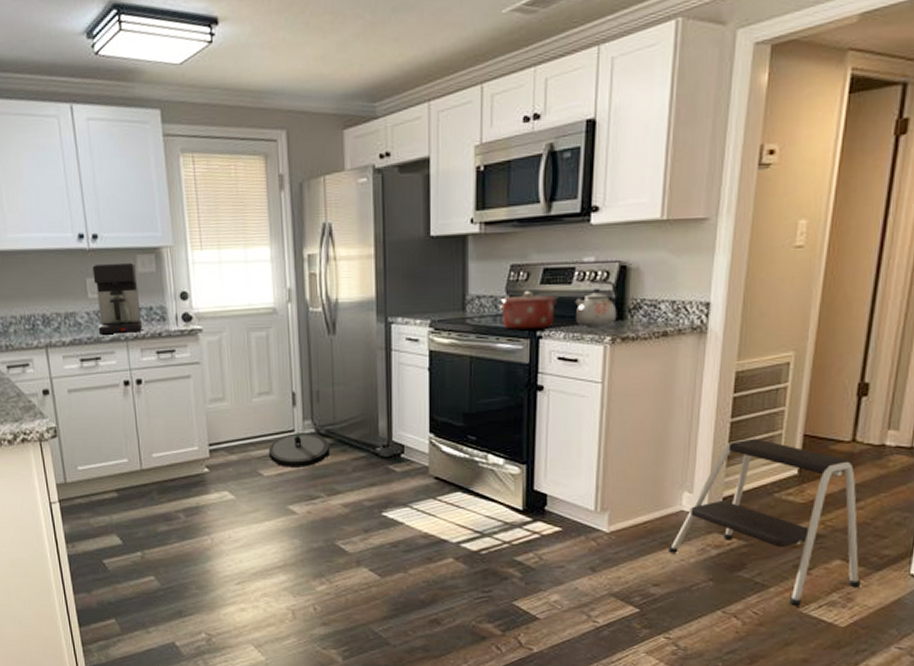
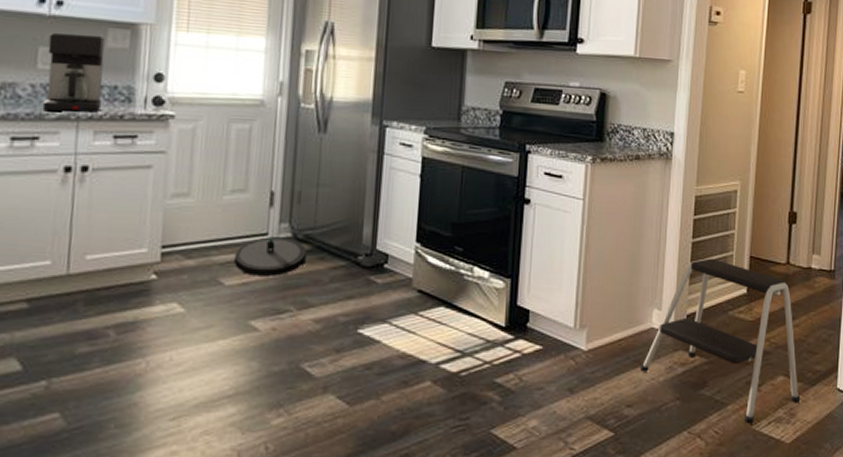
casserole: present [498,290,559,331] -> none [492,107,547,145]
kettle: present [575,279,618,327] -> none [561,103,598,147]

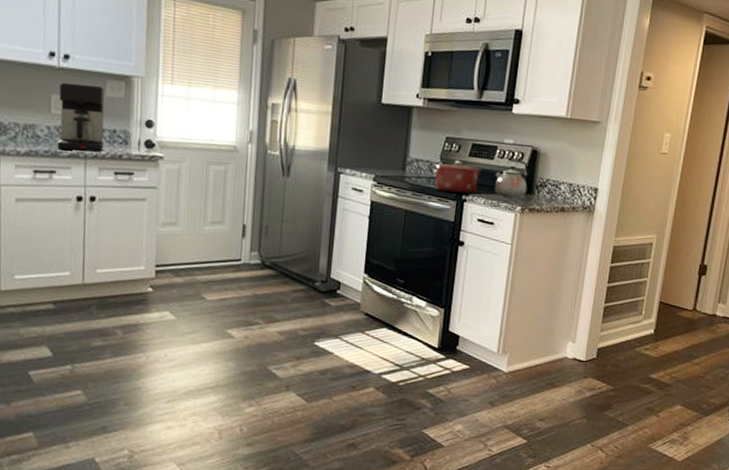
robot vacuum: present [233,237,307,276] -> none [213,262,273,295]
casserole: none [492,107,547,145] -> present [433,160,483,195]
kettle: none [561,103,598,147] -> present [494,158,529,198]
step stool: present [640,258,801,424] -> none [553,301,695,443]

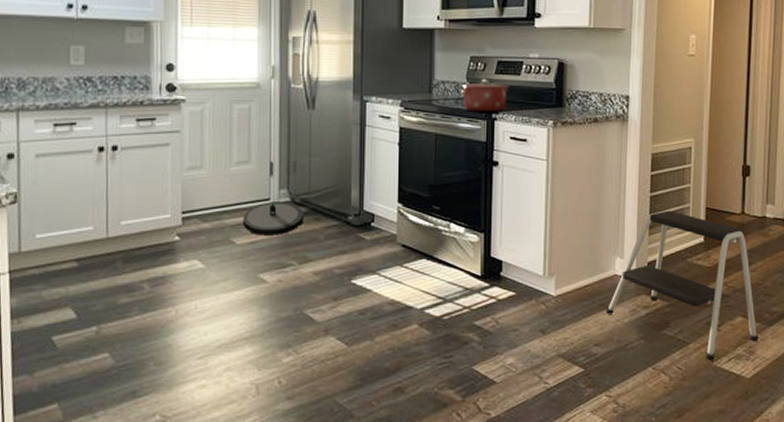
coffee maker: present [57,82,105,153] -> none [77,32,125,101]
robot vacuum: none [213,262,273,295] -> present [242,202,304,236]
kettle: present [494,158,529,198] -> none [523,72,557,112]
step stool: none [553,301,695,443] -> present [606,210,759,361]

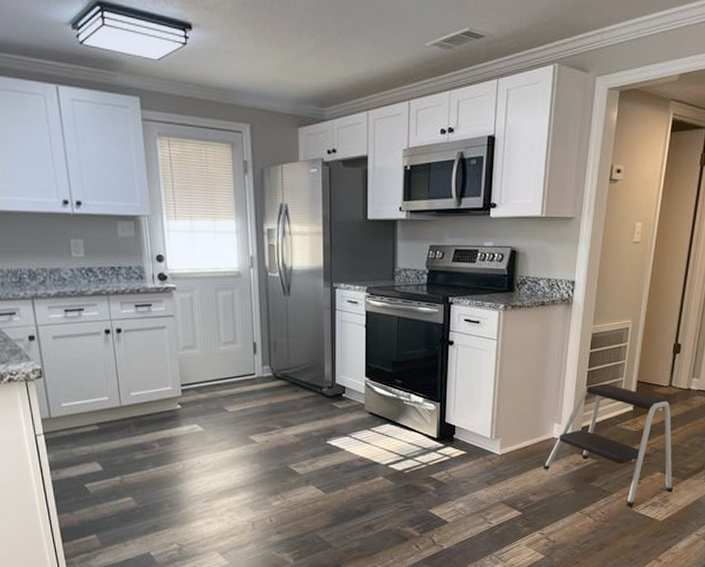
robot vacuum: present [242,202,304,236] -> none [233,376,284,404]
casserole: present [460,78,510,113] -> none [420,266,466,298]

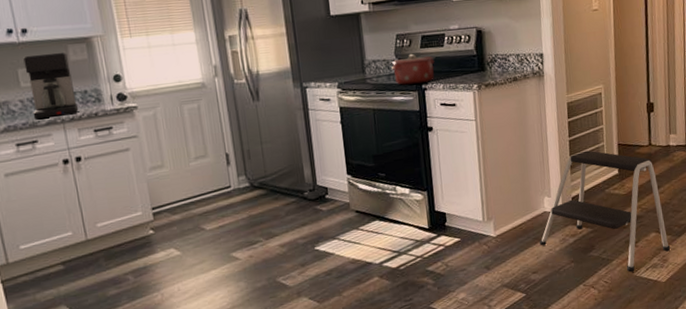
coffee maker: none [76,227,123,289] -> present [23,52,79,120]
casserole: none [420,266,466,298] -> present [390,53,436,86]

